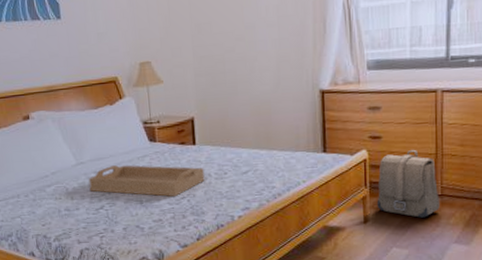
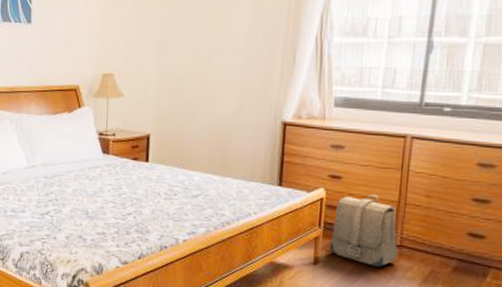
serving tray: present [88,165,205,197] -> none [37,172,154,211]

